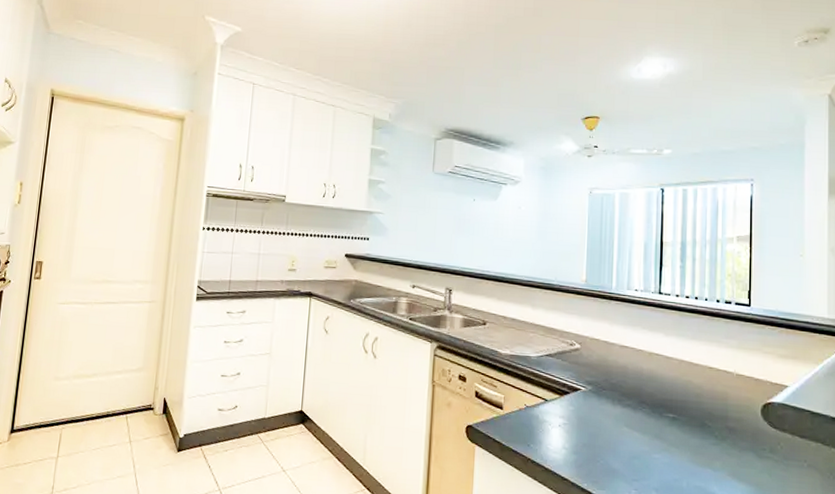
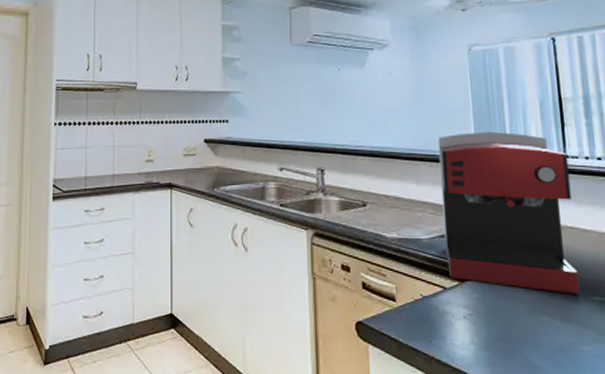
coffee maker: none [550,266,662,411] -> present [437,131,580,295]

